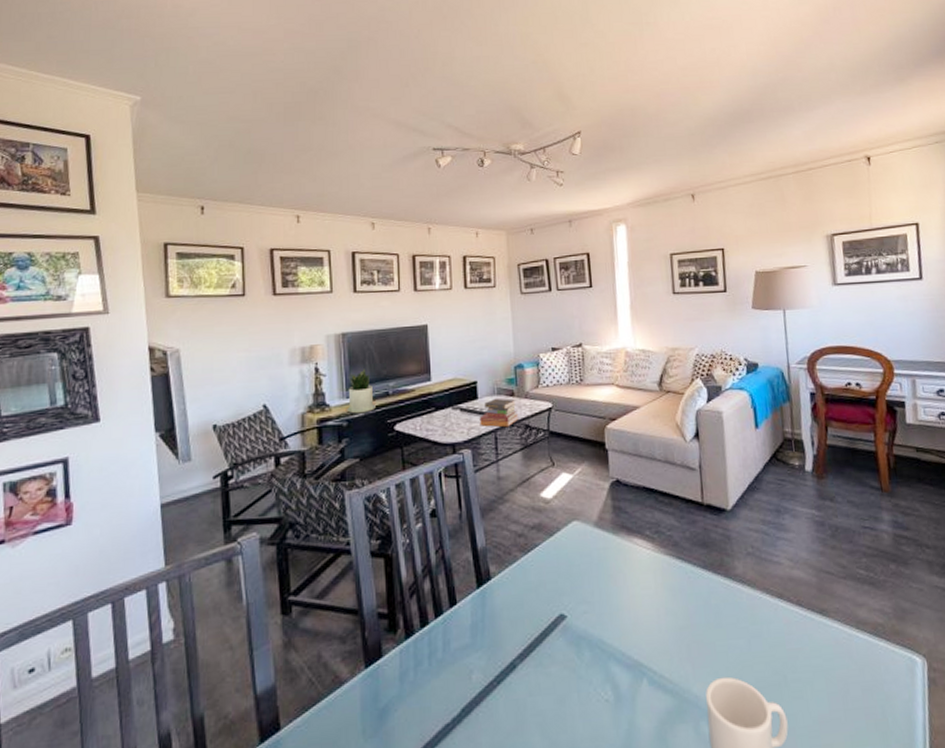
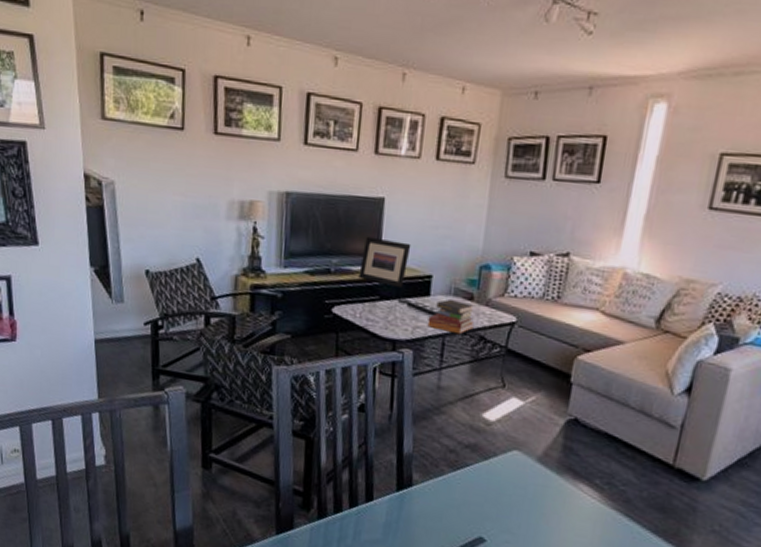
planter: present [347,369,376,414] -> none [283,237,315,288]
picture frame: none [414,358,456,397] -> present [358,236,411,288]

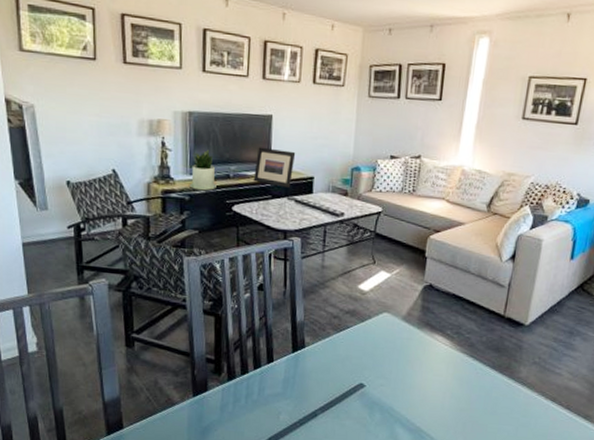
planter: none [283,237,315,288] -> present [190,149,217,191]
books: present [427,298,475,335] -> none [311,195,349,224]

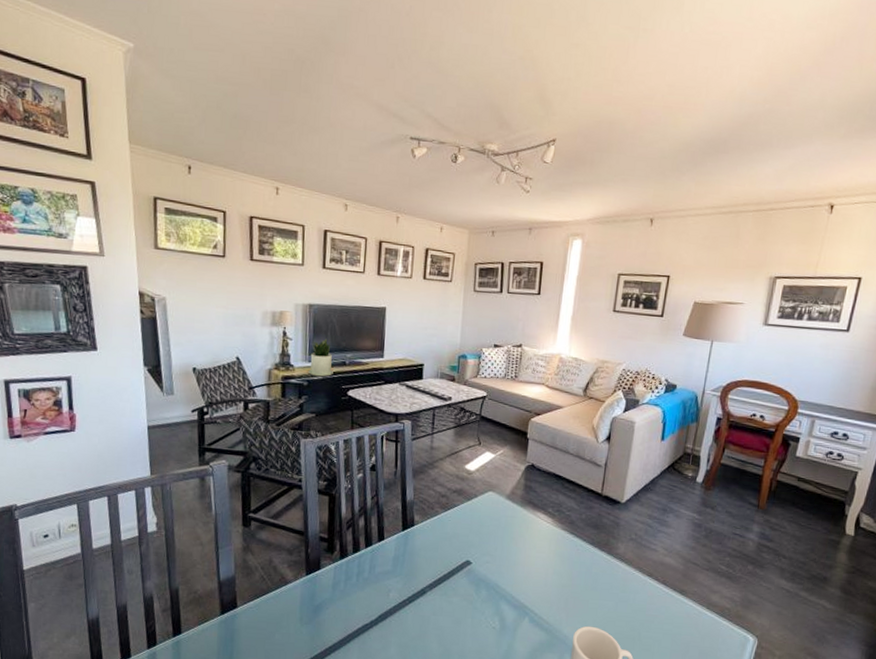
picture frame: present [253,147,296,188] -> none [368,336,407,374]

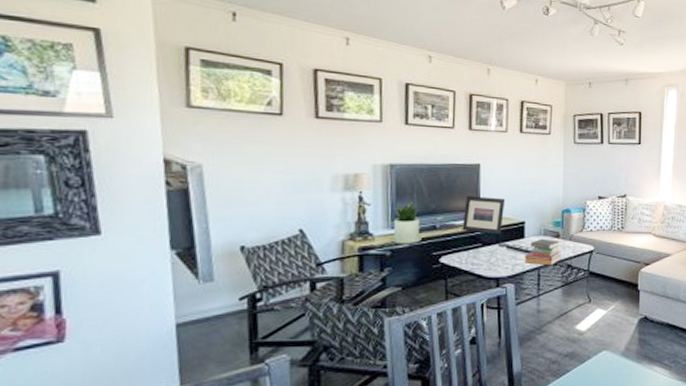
picture frame: none [368,336,407,374] -> present [462,195,506,234]
books: none [421,381,457,407] -> present [524,238,562,266]

